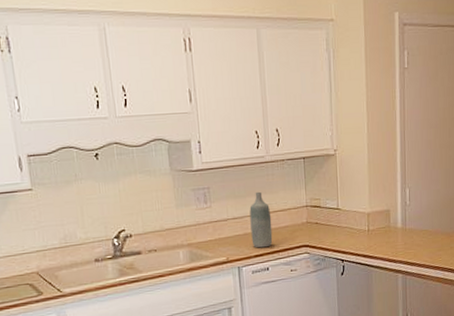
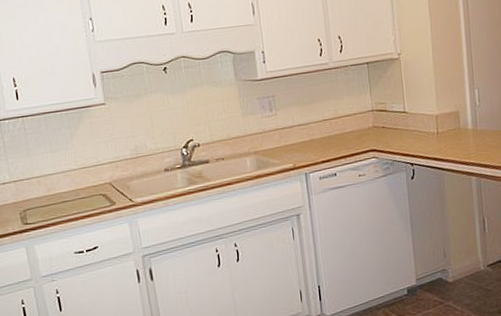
bottle: present [249,191,273,248] -> none [315,97,340,154]

